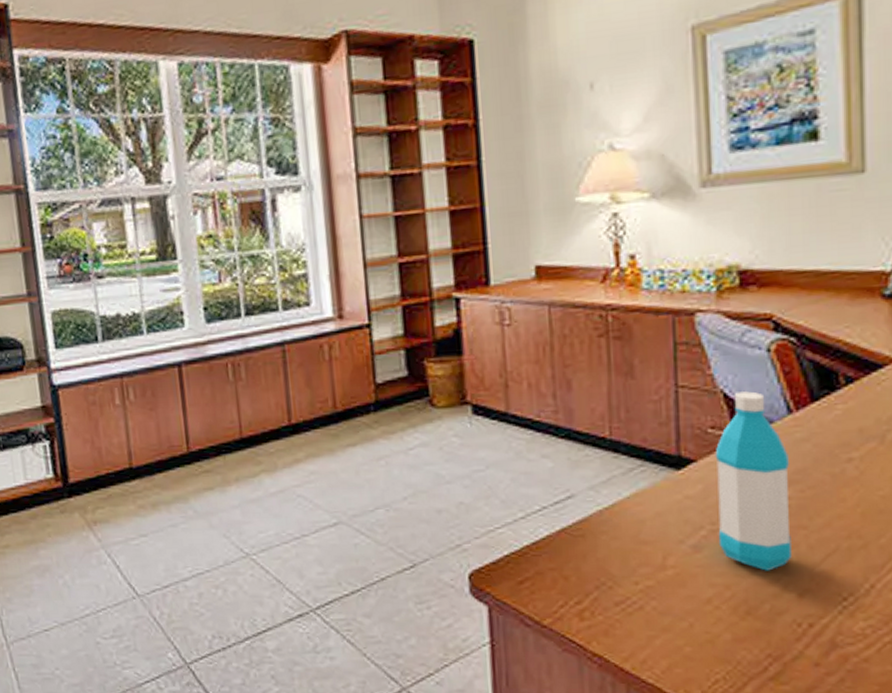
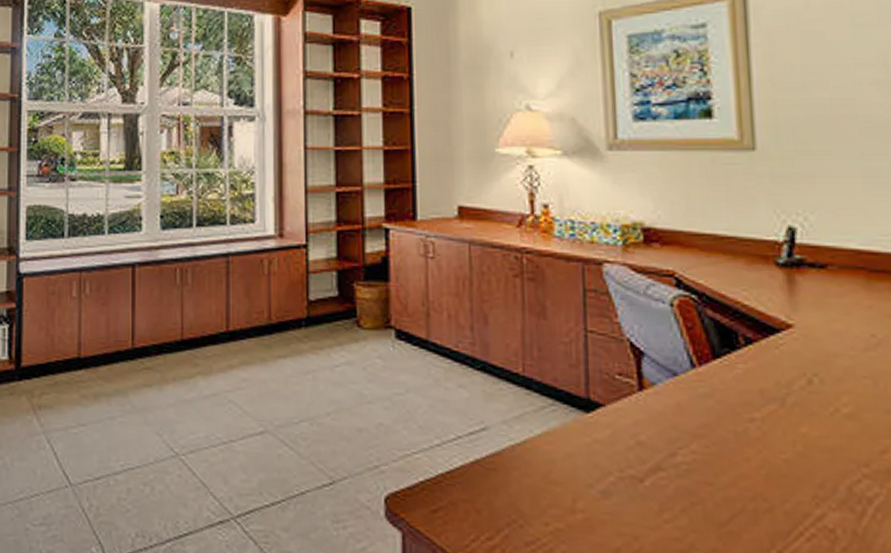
water bottle: present [715,391,792,571] -> none [622,342,699,526]

